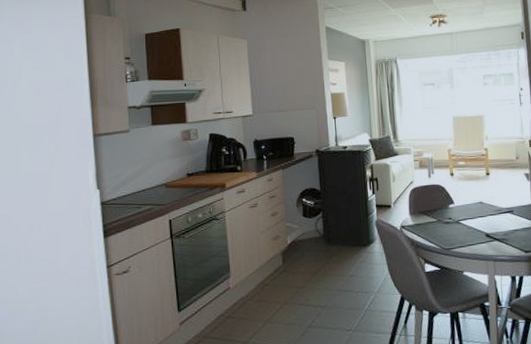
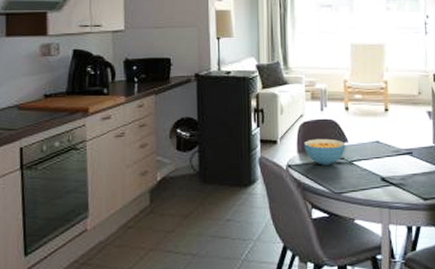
cereal bowl: none [415,201,452,225] -> present [304,138,345,165]

